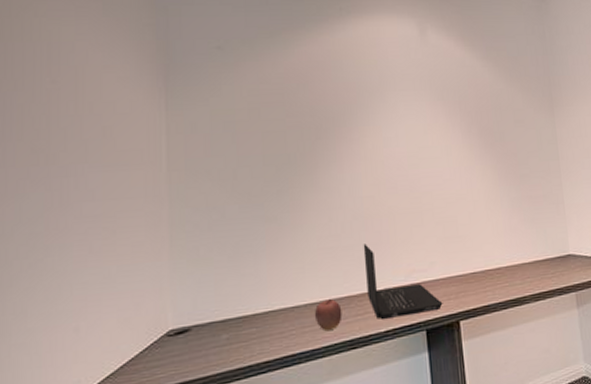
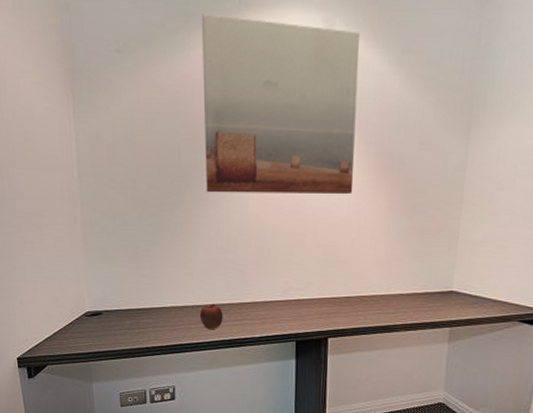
wall art: none [305,18,463,178] -> present [202,13,360,195]
laptop: present [363,244,443,319] -> none [245,259,314,327]

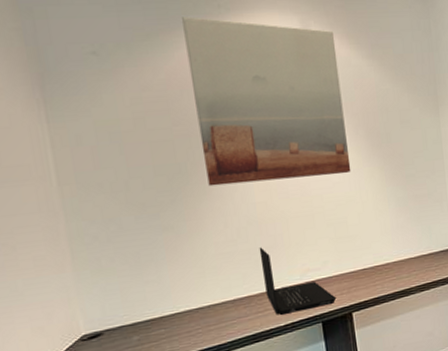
apple: present [199,304,223,330] -> none [217,299,244,328]
laptop: none [245,259,314,327] -> present [259,247,337,315]

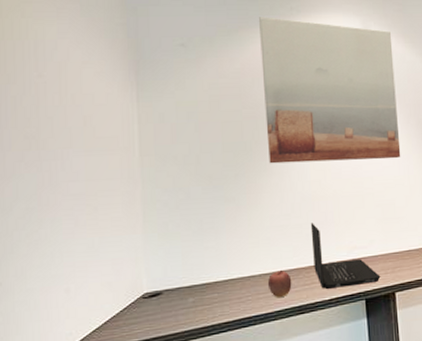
apple: none [217,299,244,328] -> present [267,270,292,298]

